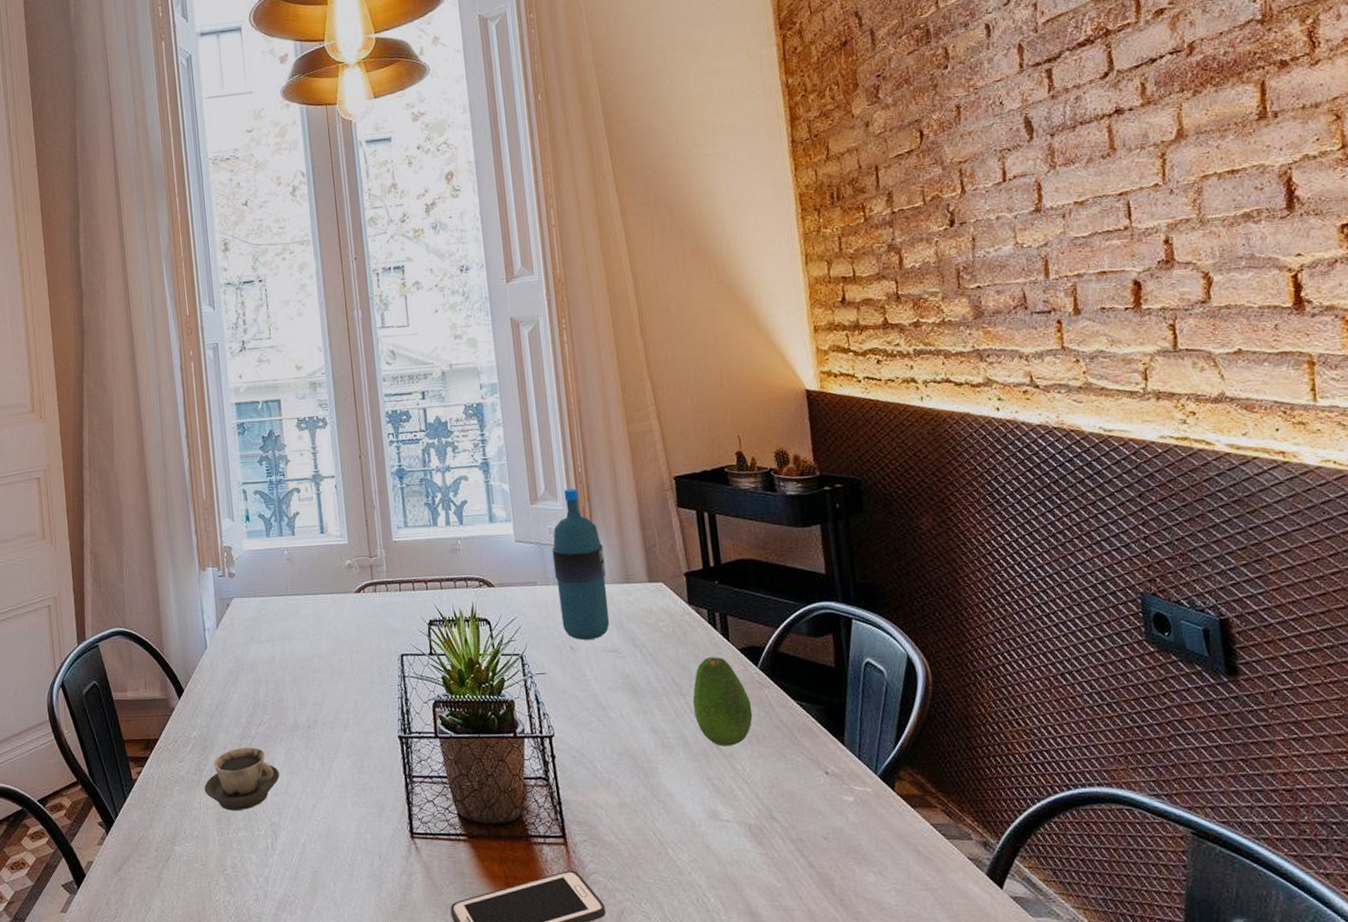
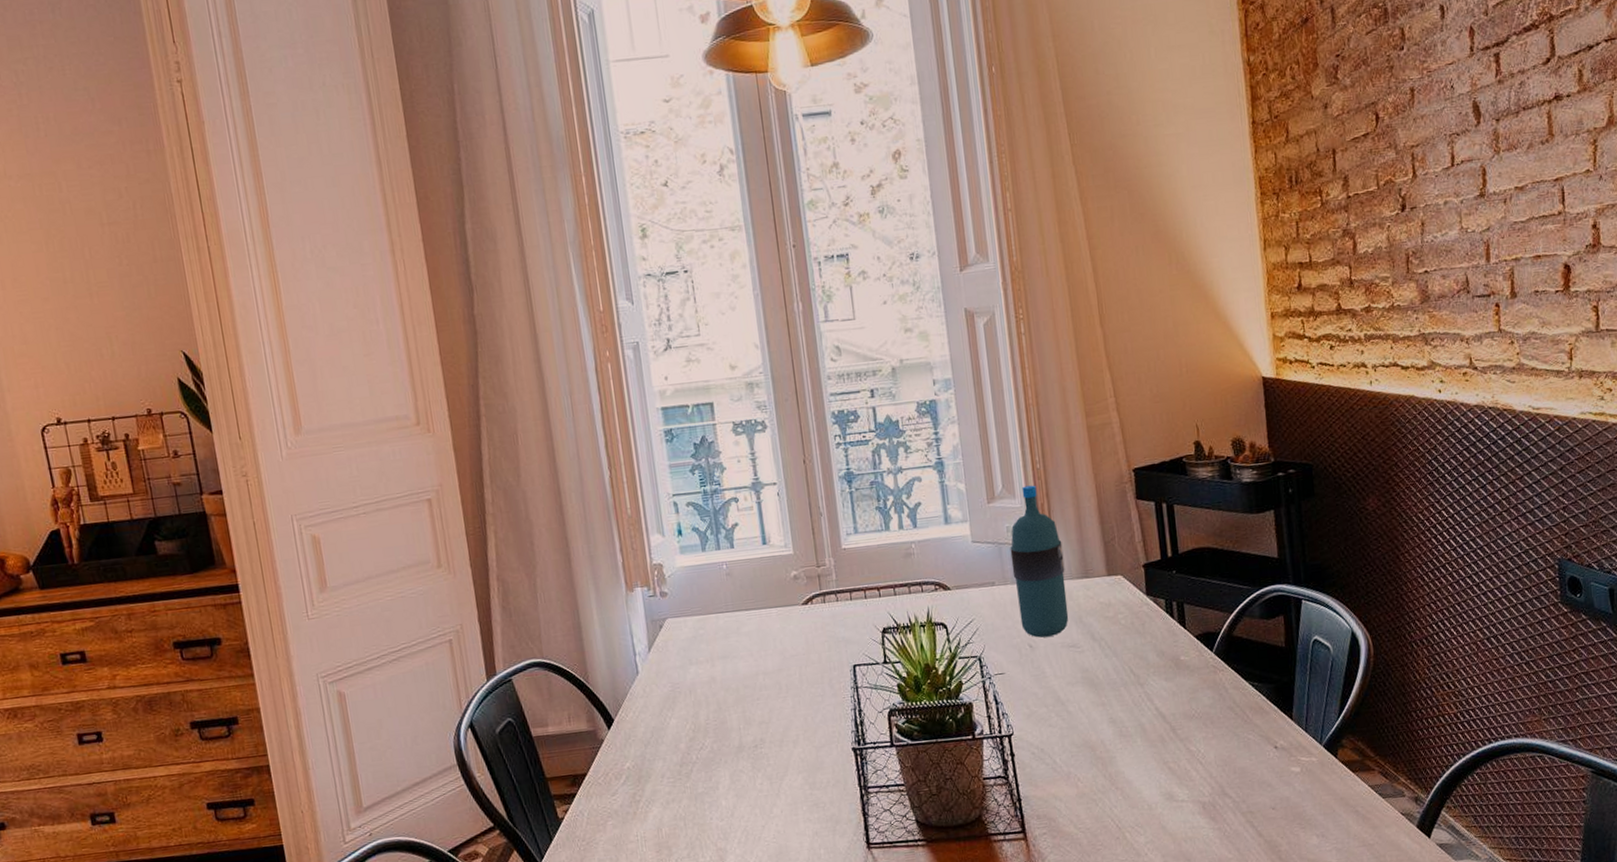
cup: present [204,747,280,811] -> none [641,772,725,841]
fruit: present [692,656,753,747] -> none [1150,644,1208,731]

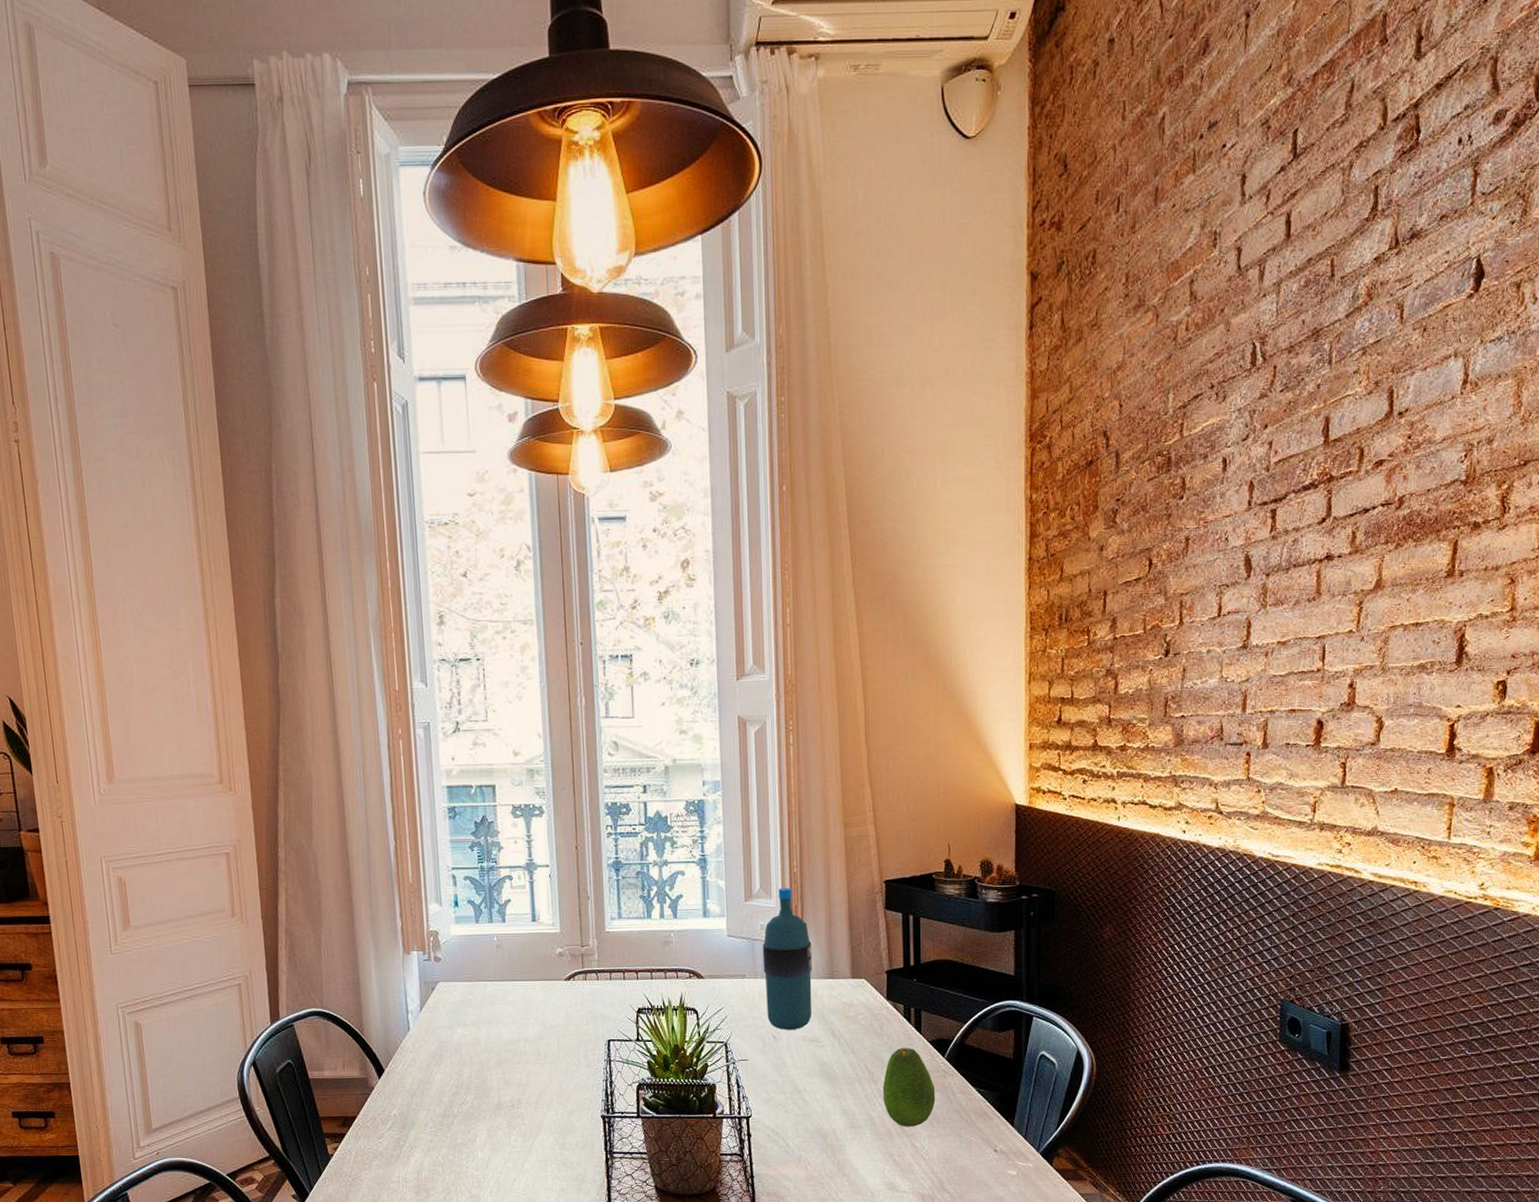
fruit: none [1150,644,1208,731] -> present [882,1047,936,1127]

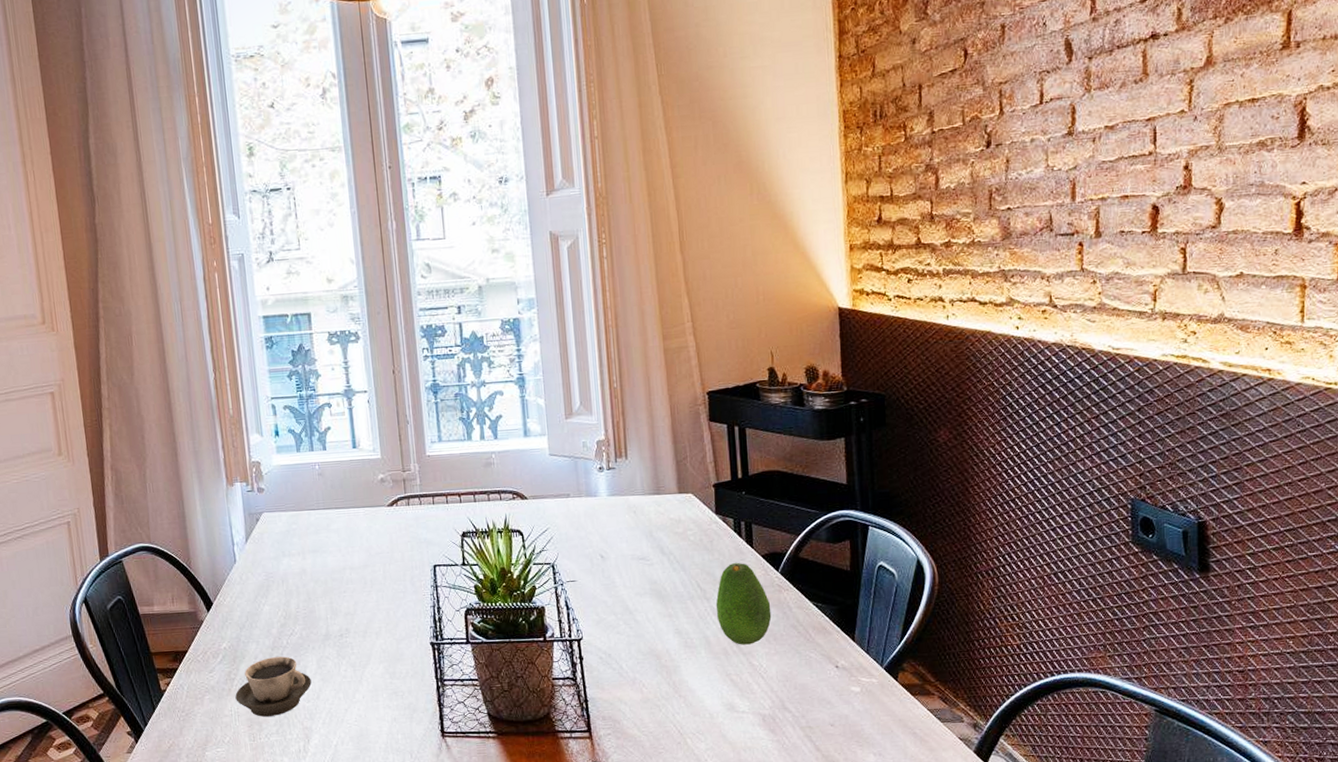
cup: none [403,1125,481,1184] -> present [235,656,312,717]
water bottle: present [762,888,812,1030] -> none [585,403,640,549]

